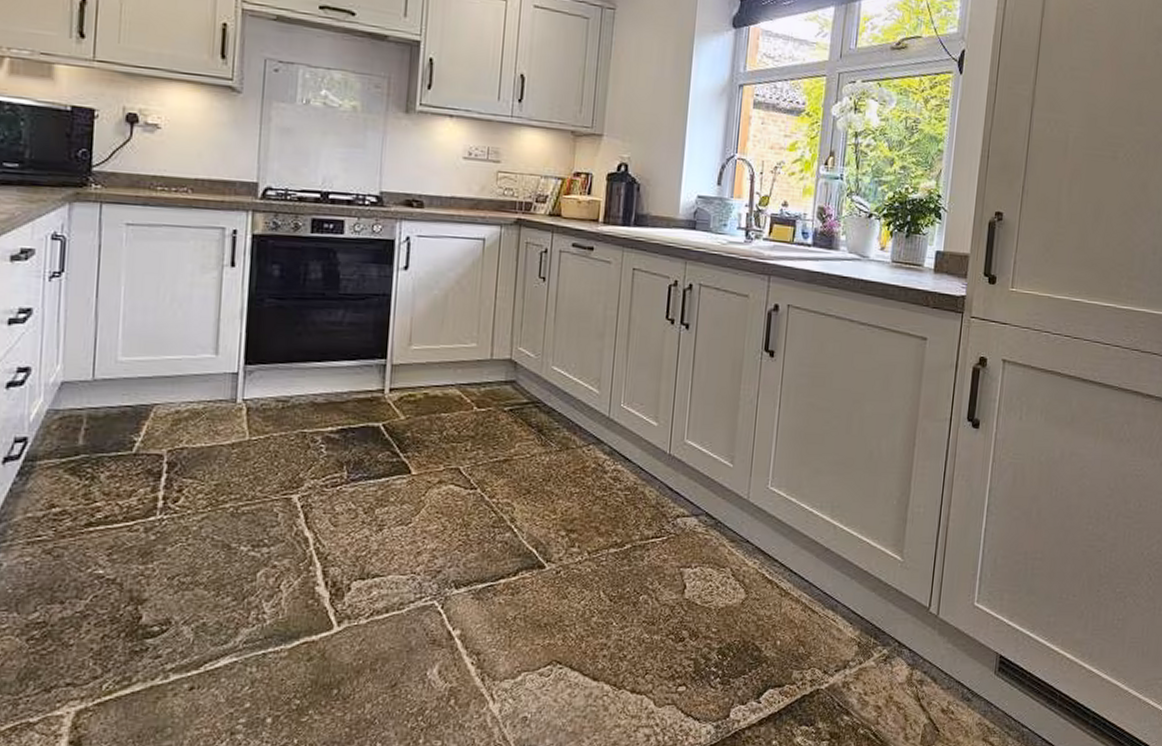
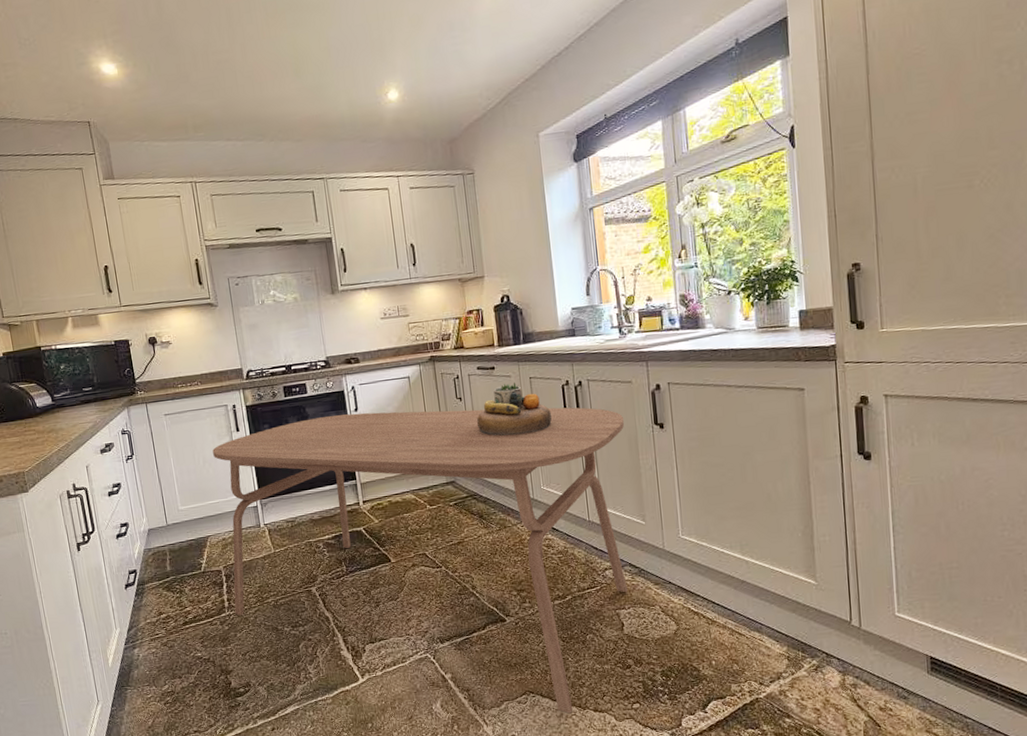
dining table: none [169,268,731,693] -> present [212,407,628,714]
decorative bowl: none [559,270,650,337] -> present [477,382,552,436]

